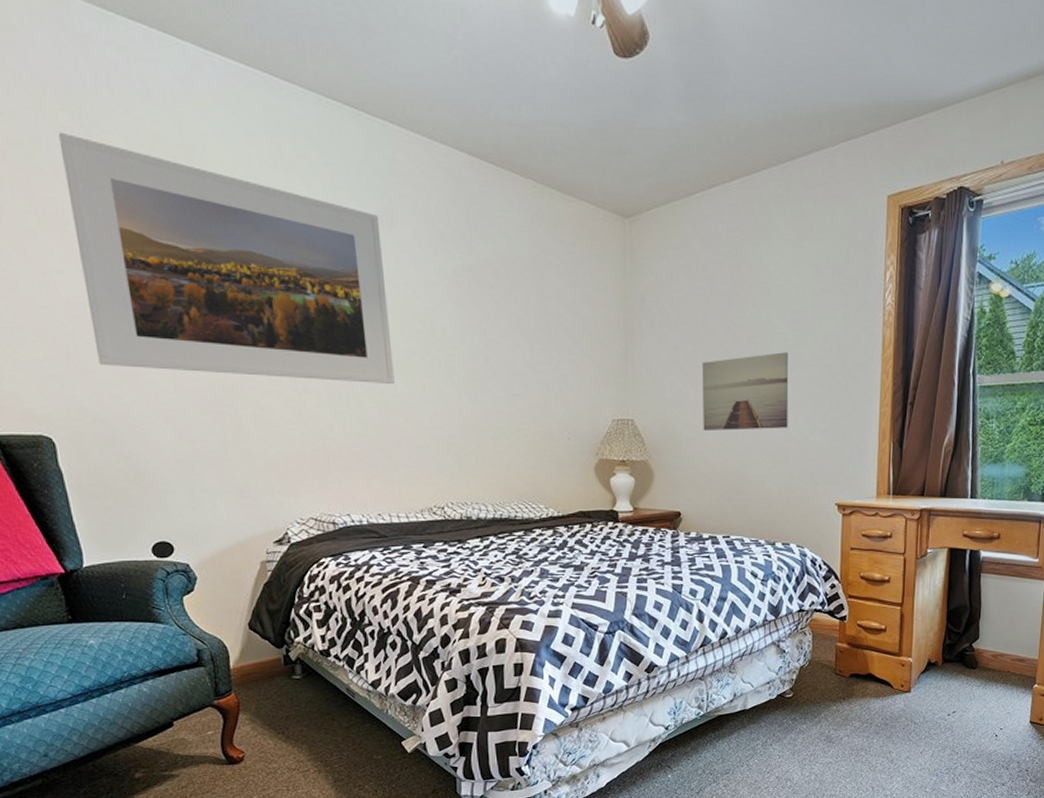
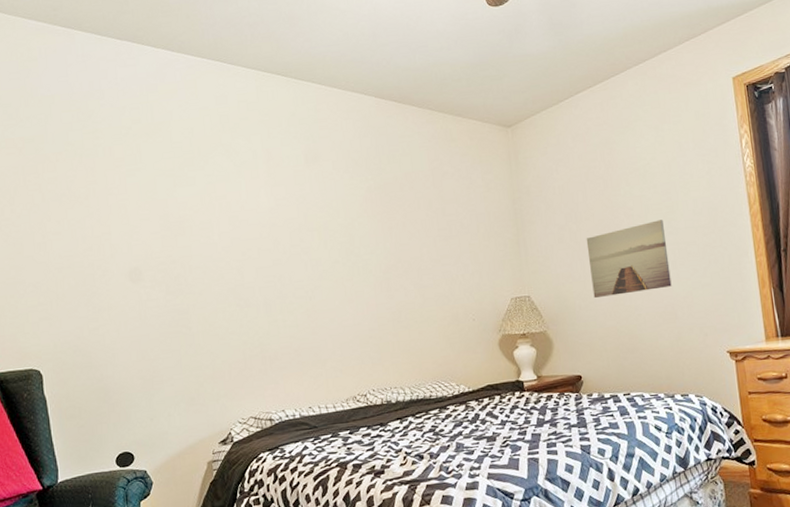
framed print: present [58,132,395,383] -> none [61,127,321,305]

